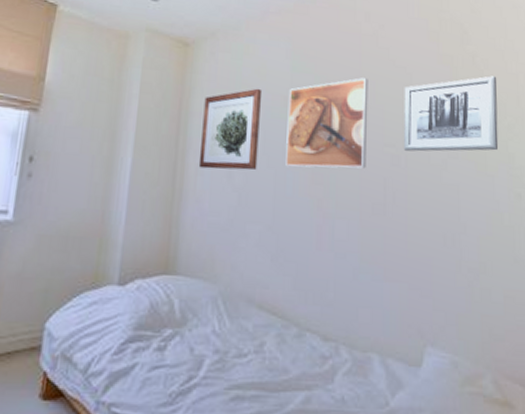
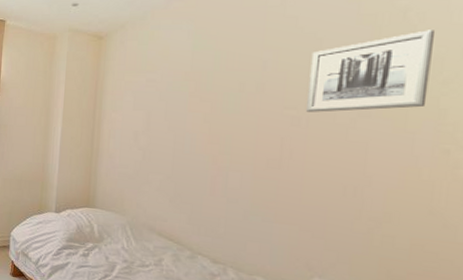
wall art: present [198,88,263,171] -> none [111,67,165,134]
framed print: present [286,78,368,169] -> none [184,48,272,130]

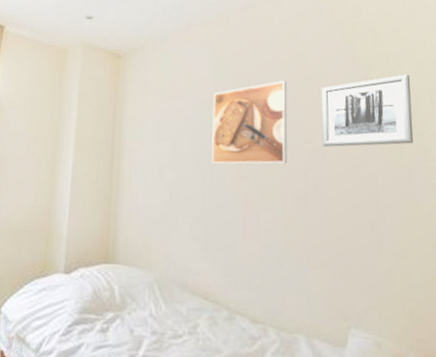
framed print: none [184,48,272,130] -> present [212,80,288,165]

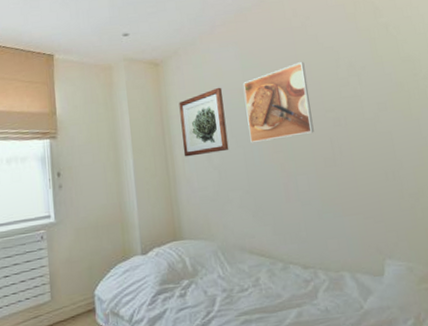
wall art: none [132,93,189,168] -> present [179,87,229,157]
wall art: present [321,74,414,147] -> none [334,39,419,113]

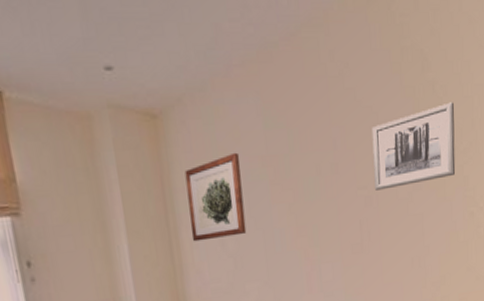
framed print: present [243,62,314,143] -> none [265,124,343,226]
wall art: none [334,39,419,113] -> present [371,102,456,190]

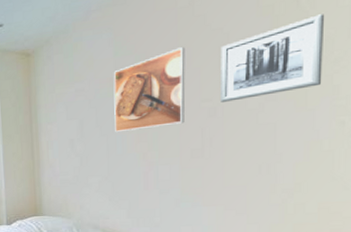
wall art: present [184,152,247,242] -> none [47,76,93,144]
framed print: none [265,124,343,226] -> present [113,47,185,133]

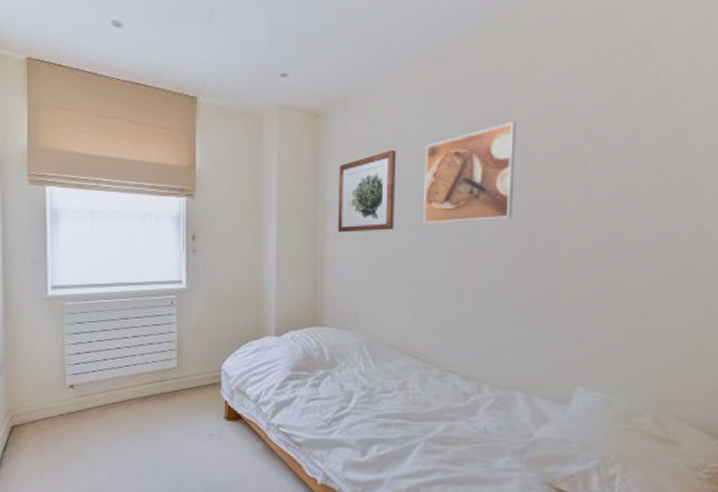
wall art: none [47,76,93,144] -> present [337,149,397,233]
wall art: present [221,14,325,102] -> none [558,95,689,195]

